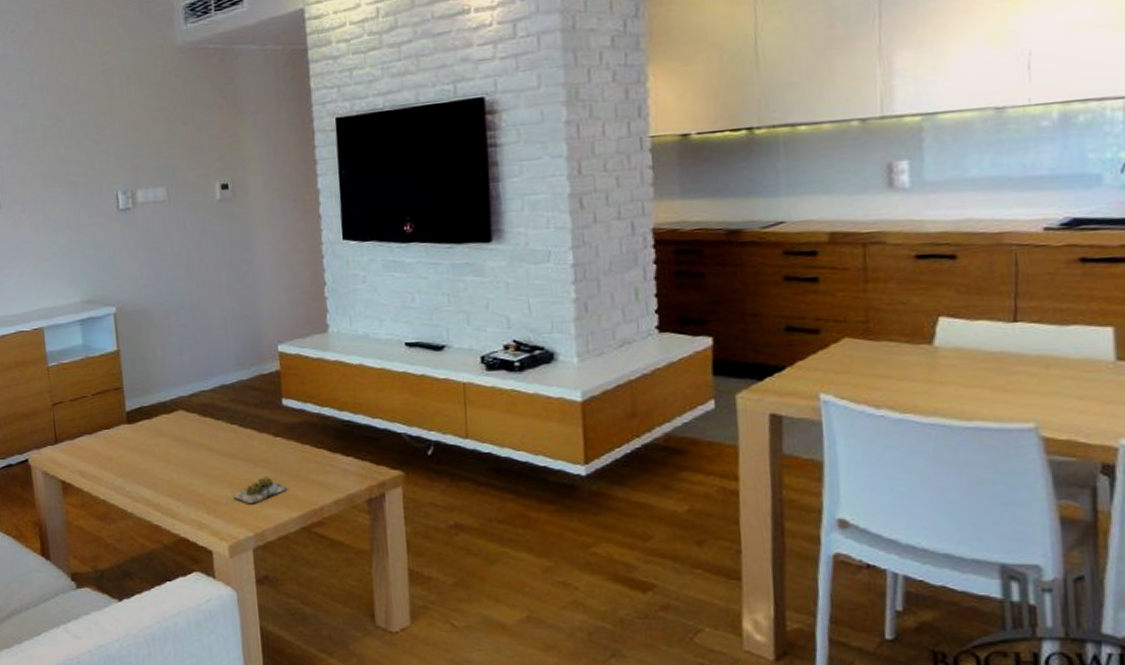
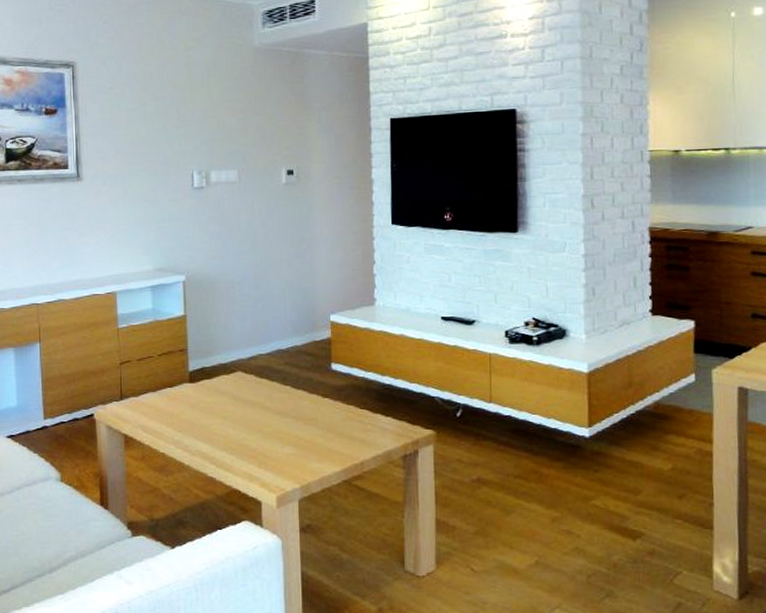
succulent plant: present [234,477,289,504] -> none [284,434,334,459]

